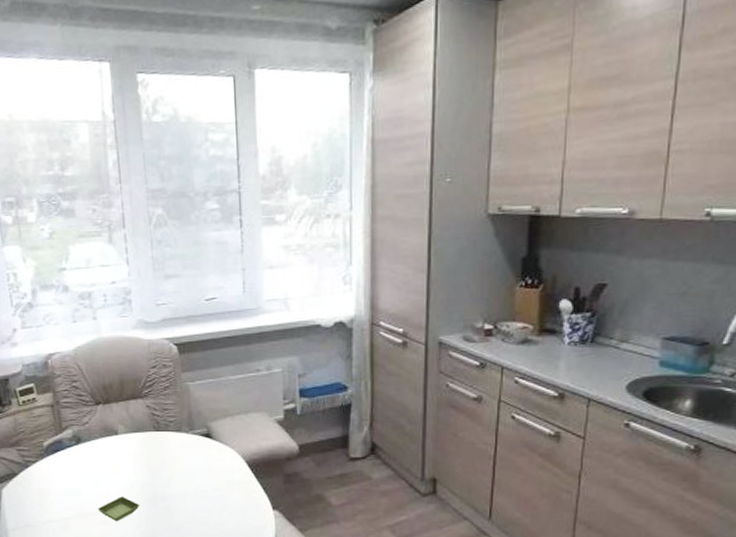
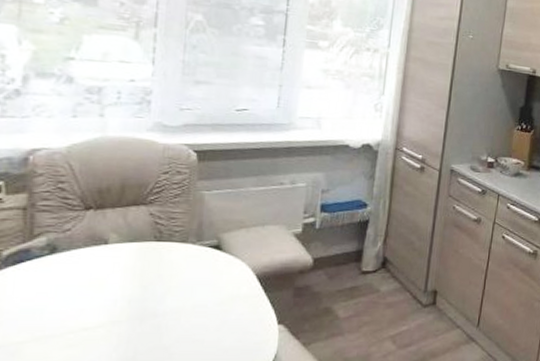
saucer: present [98,496,140,522] -> none [65,315,122,344]

